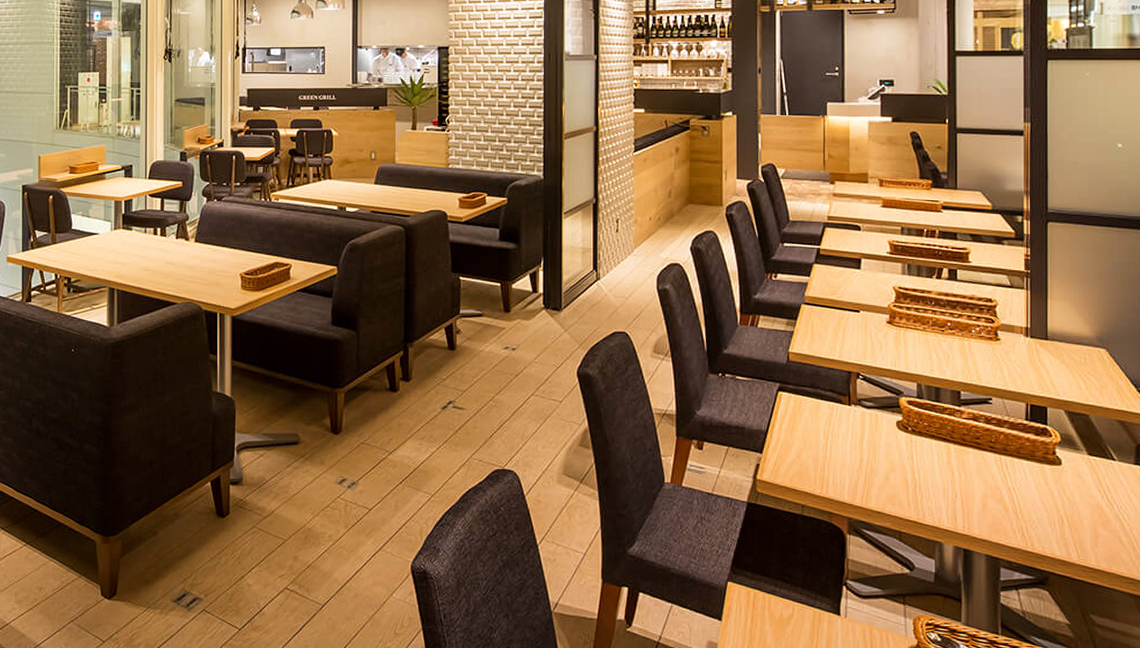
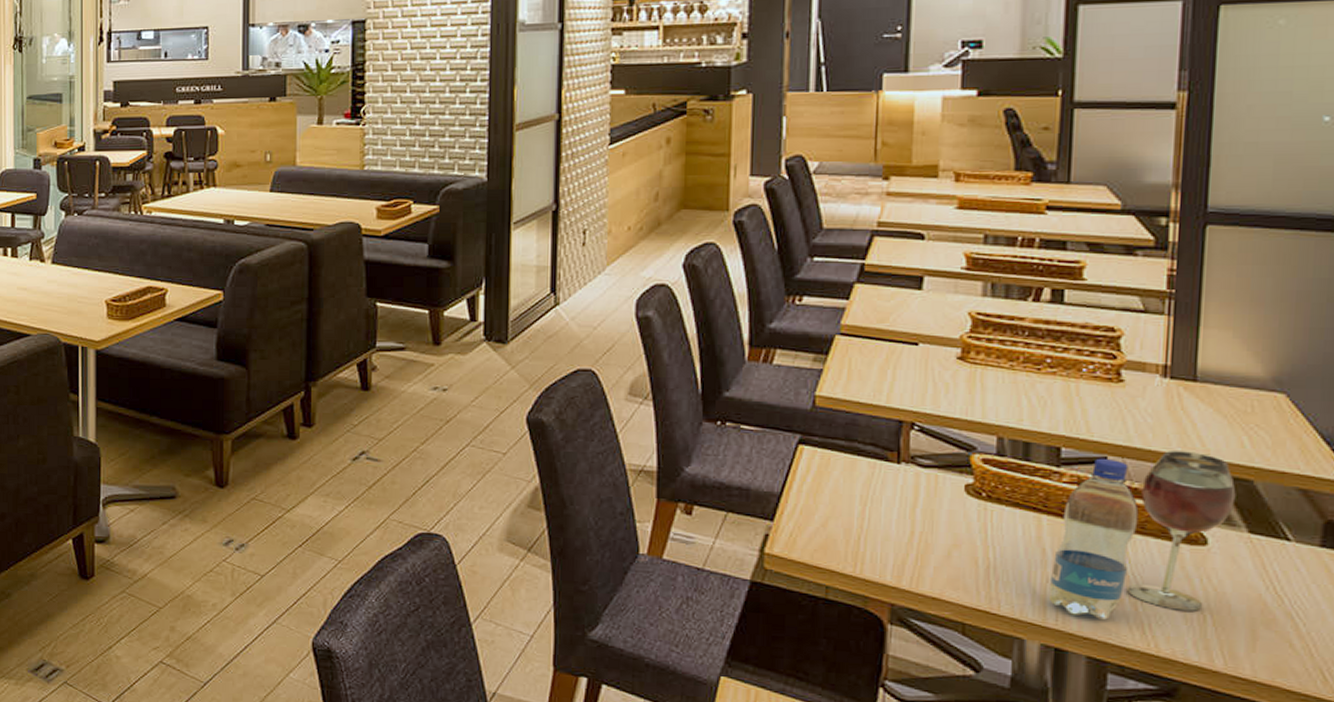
bottle: none [957,399,1015,526] -> present [1048,458,1139,621]
wineglass: none [1010,393,1078,517] -> present [1127,451,1236,611]

